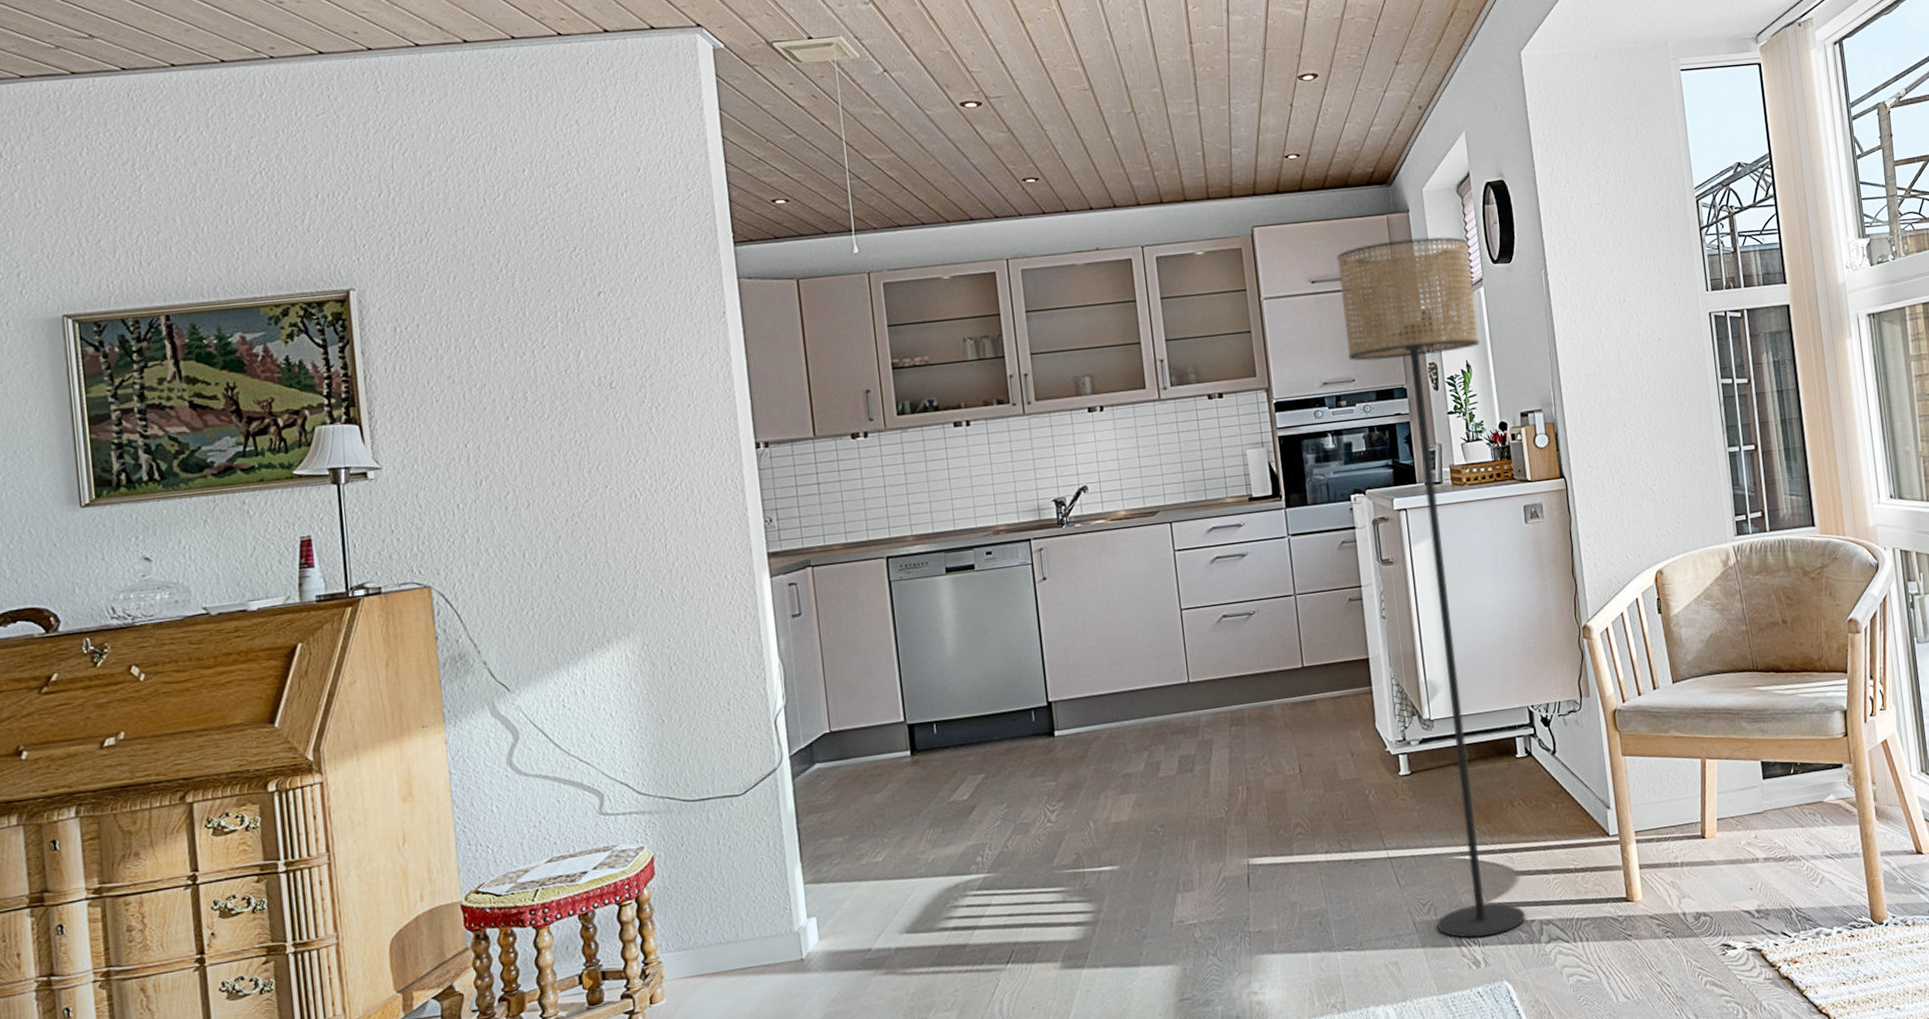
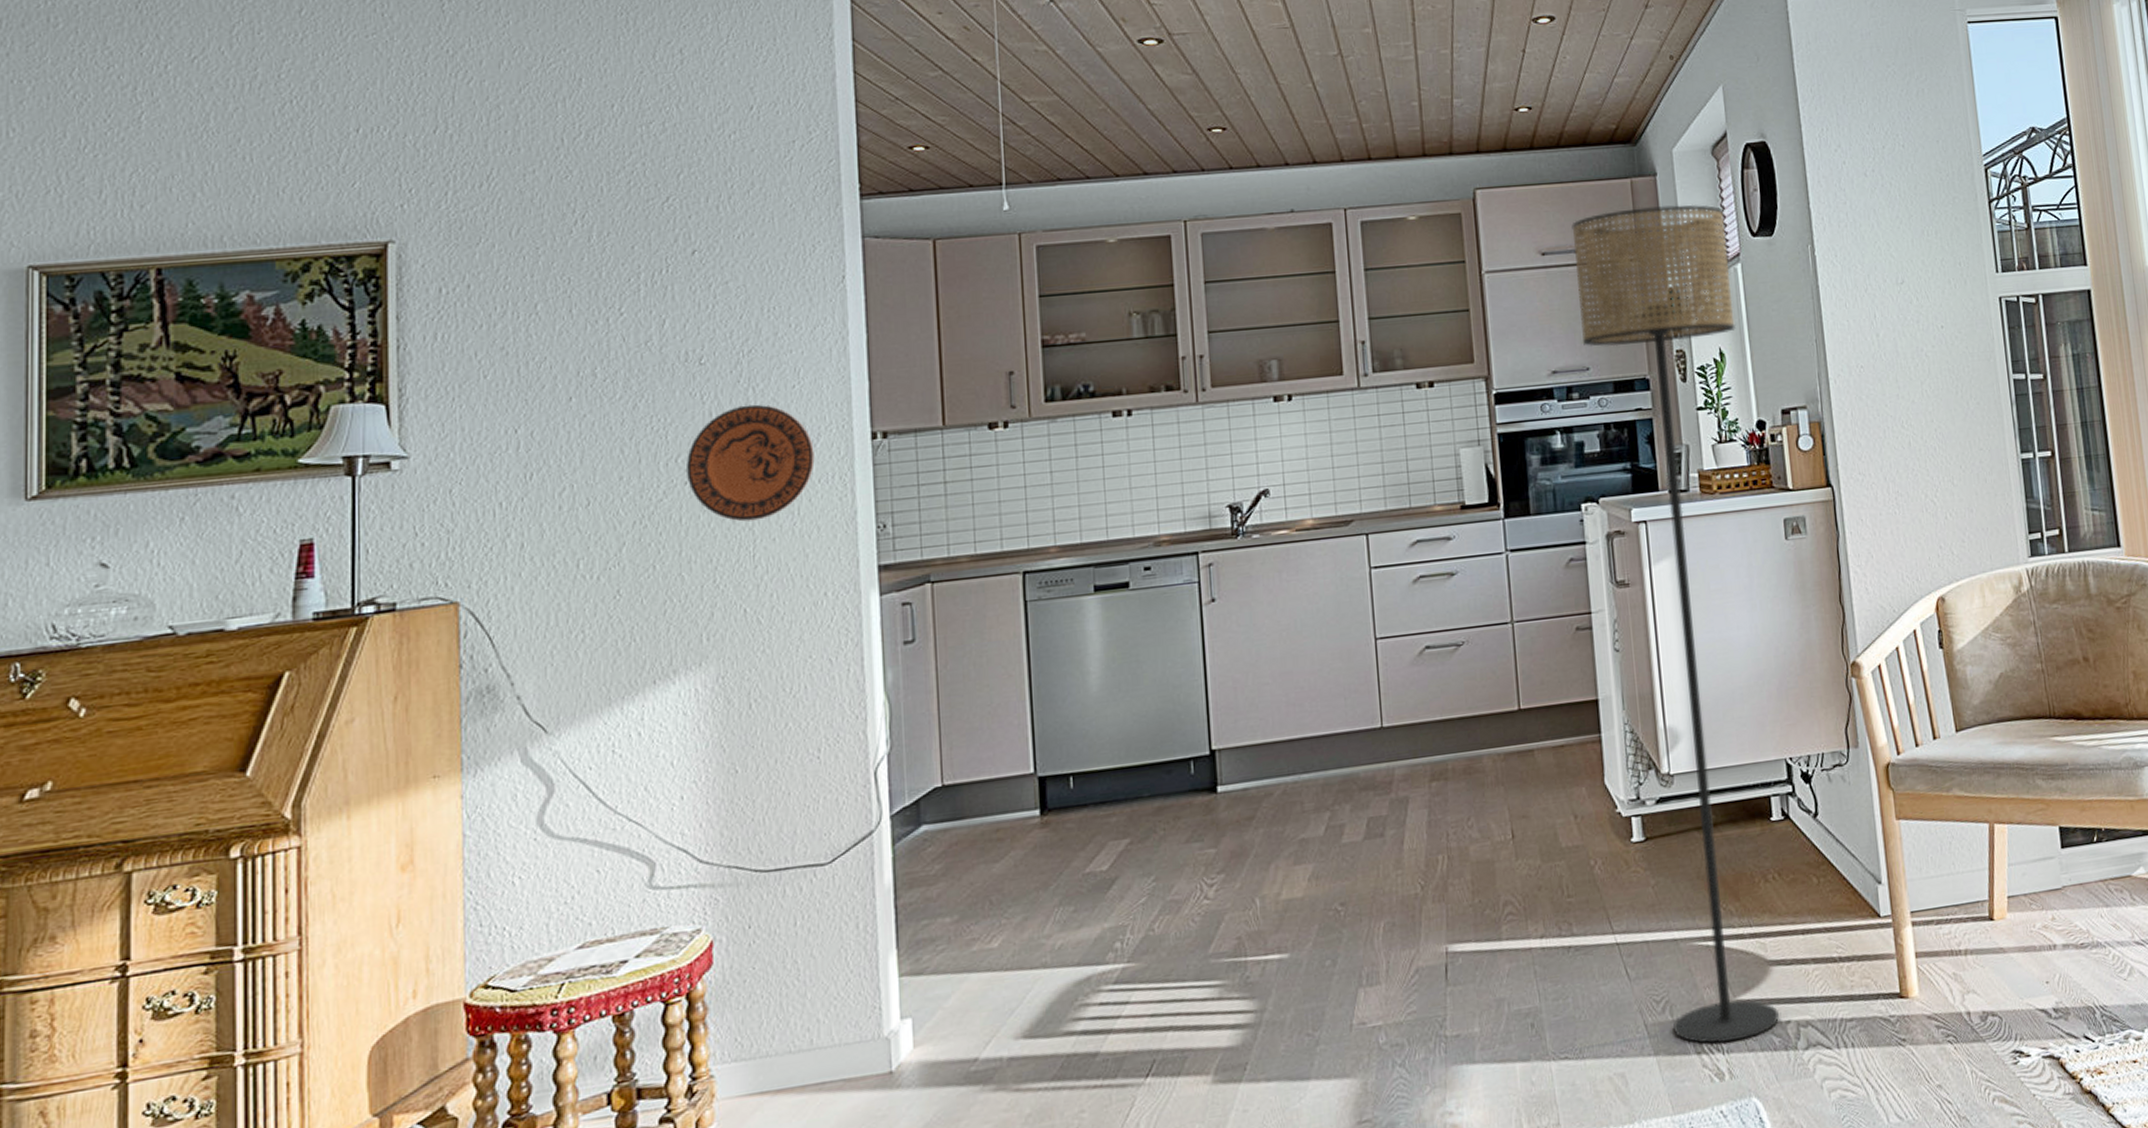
decorative plate: none [606,420,710,518] -> present [687,404,815,522]

